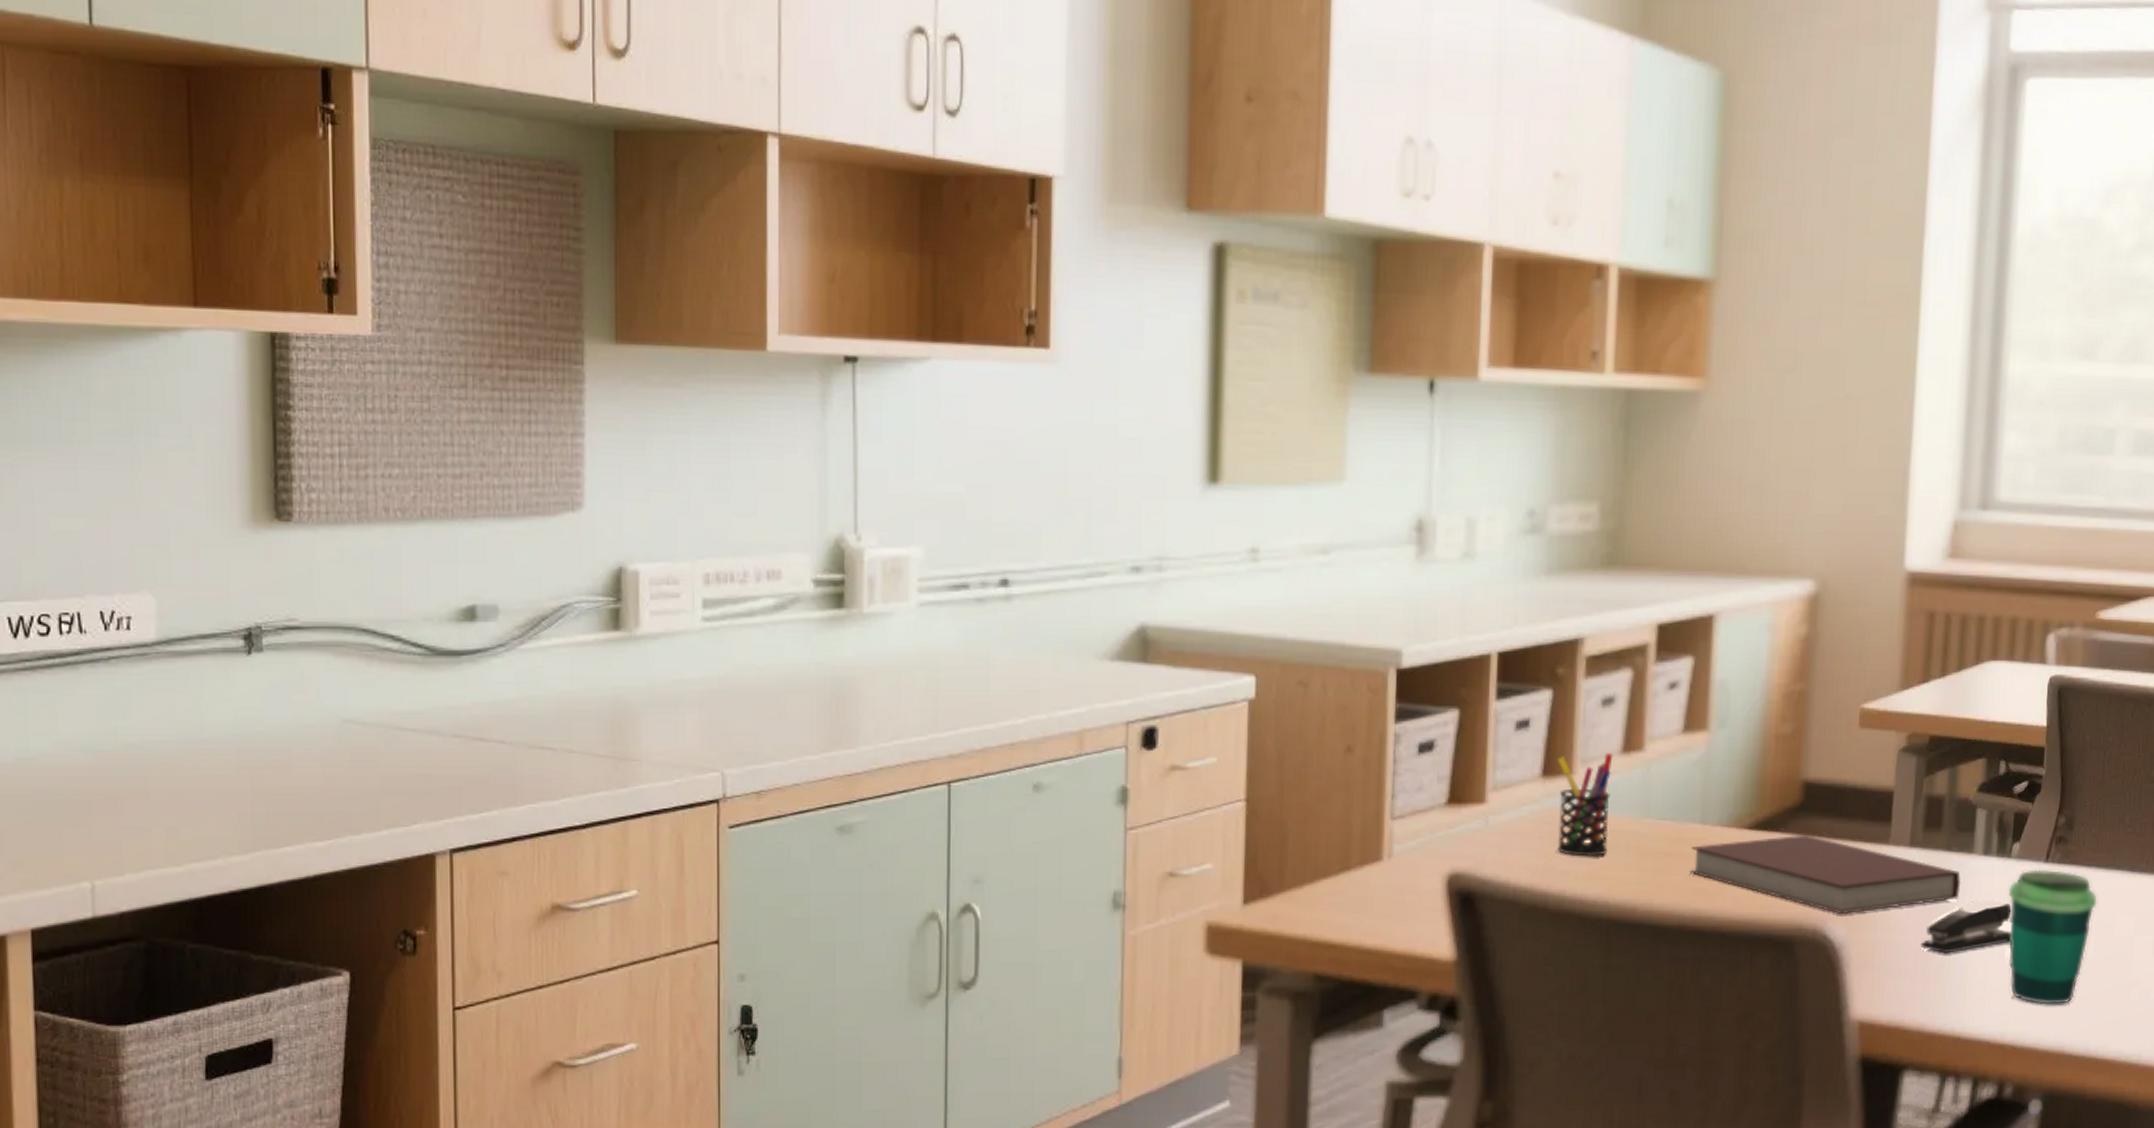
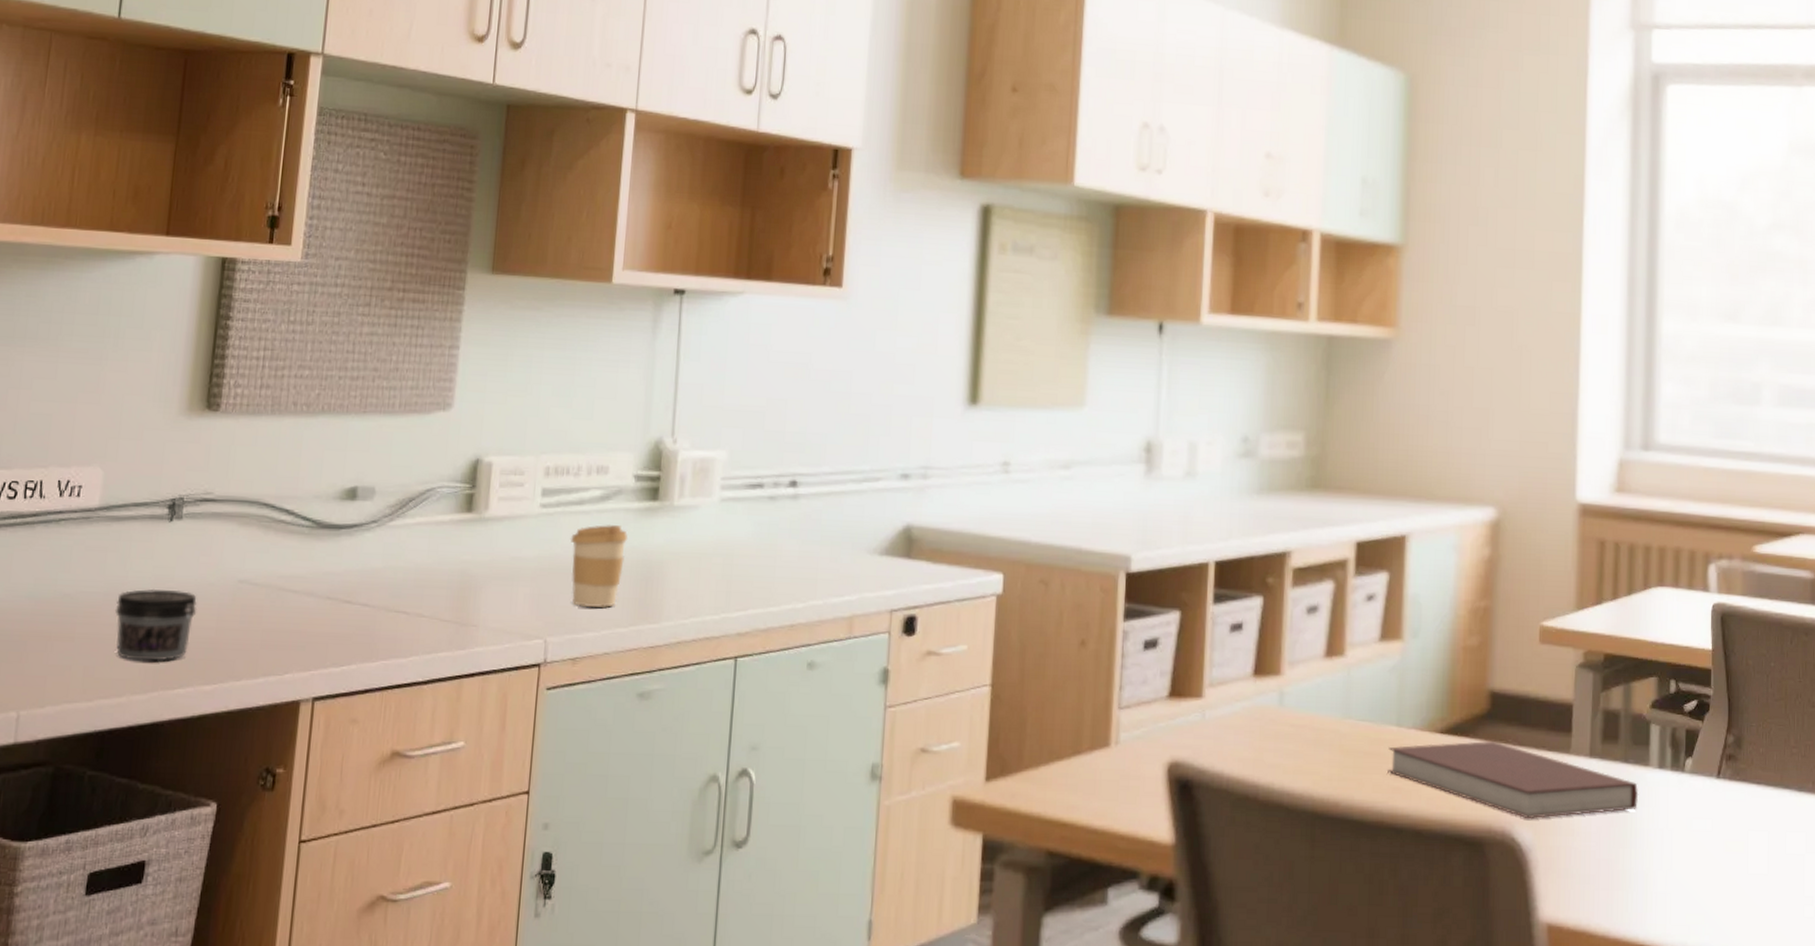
jar: none [194,733,296,817] -> present [114,588,197,661]
coffee cup: none [741,638,810,734] -> present [570,525,627,608]
pen holder: present [1557,753,1613,857] -> none [1266,657,1317,752]
stapler: present [1920,898,2012,954] -> none [1603,810,1688,862]
cup: present [2008,869,2098,1006] -> none [1683,784,1768,919]

